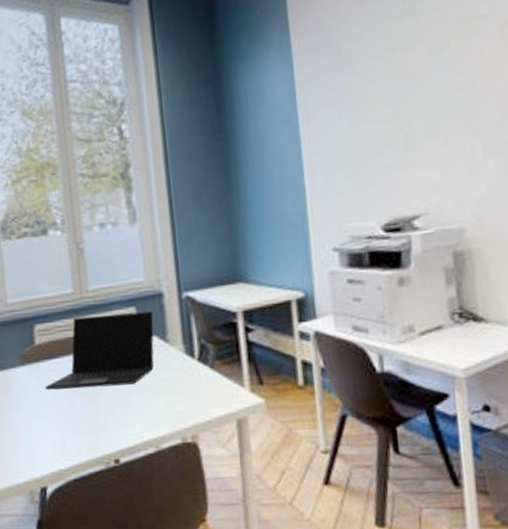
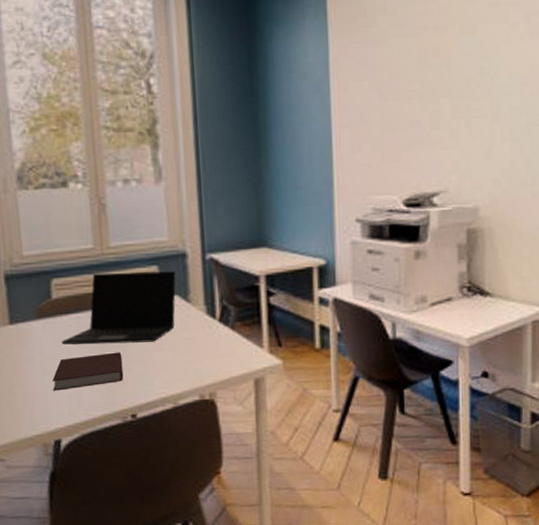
notebook: none [37,395,106,437] -> present [52,352,124,391]

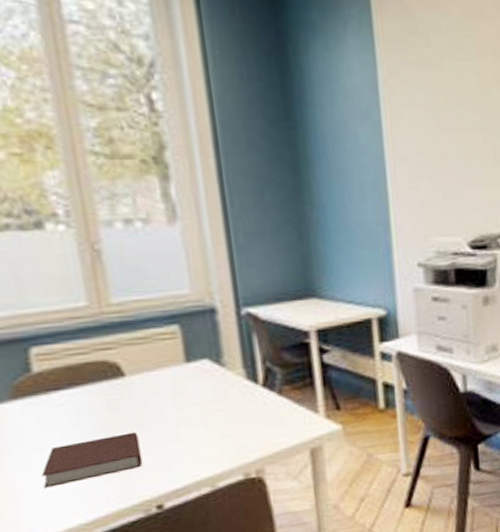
laptop: present [61,271,176,345] -> none [51,330,206,430]

